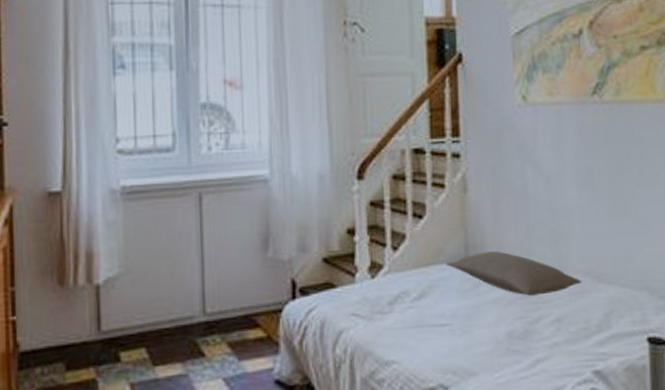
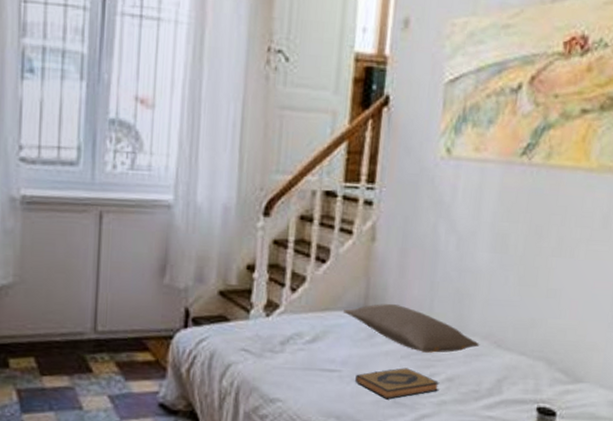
hardback book: none [466,313,550,348] -> present [355,368,440,400]

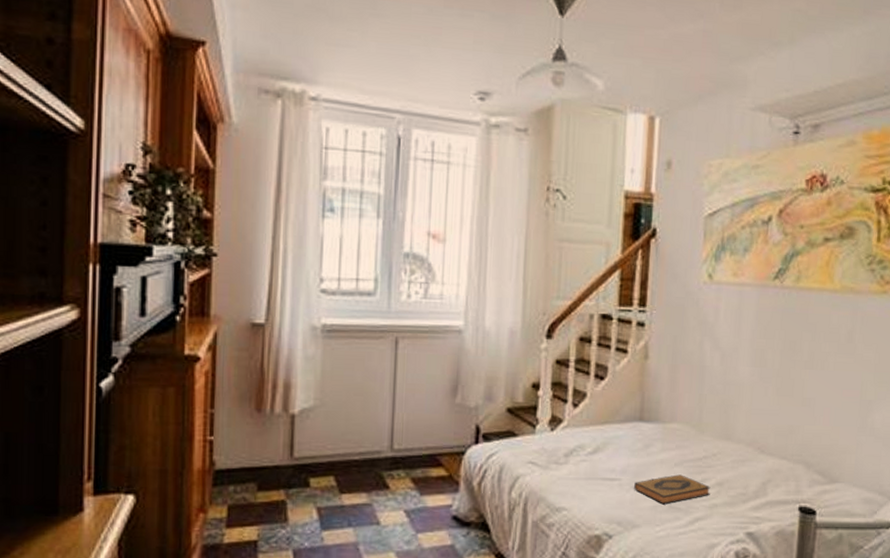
pillow: present [344,304,480,353] -> none [621,416,745,460]

